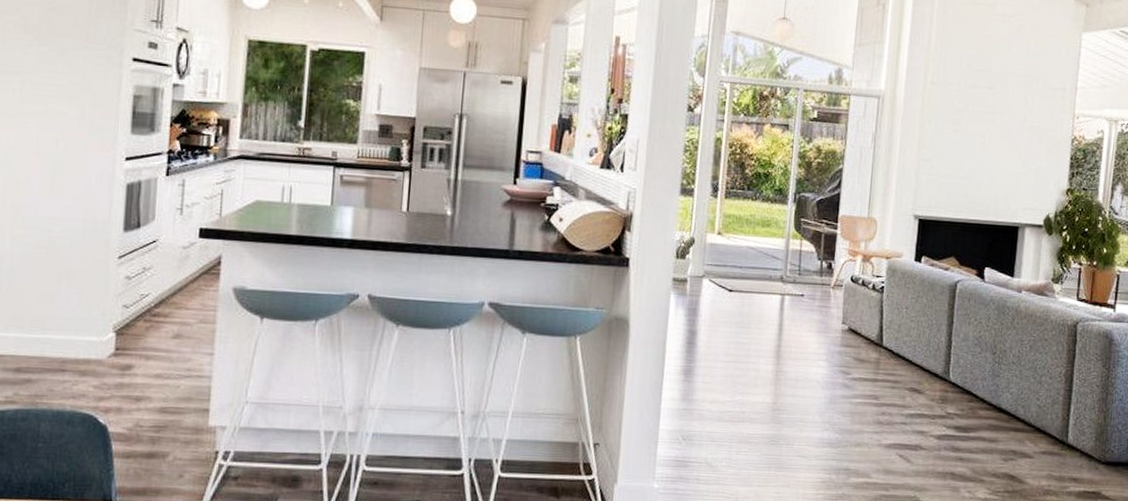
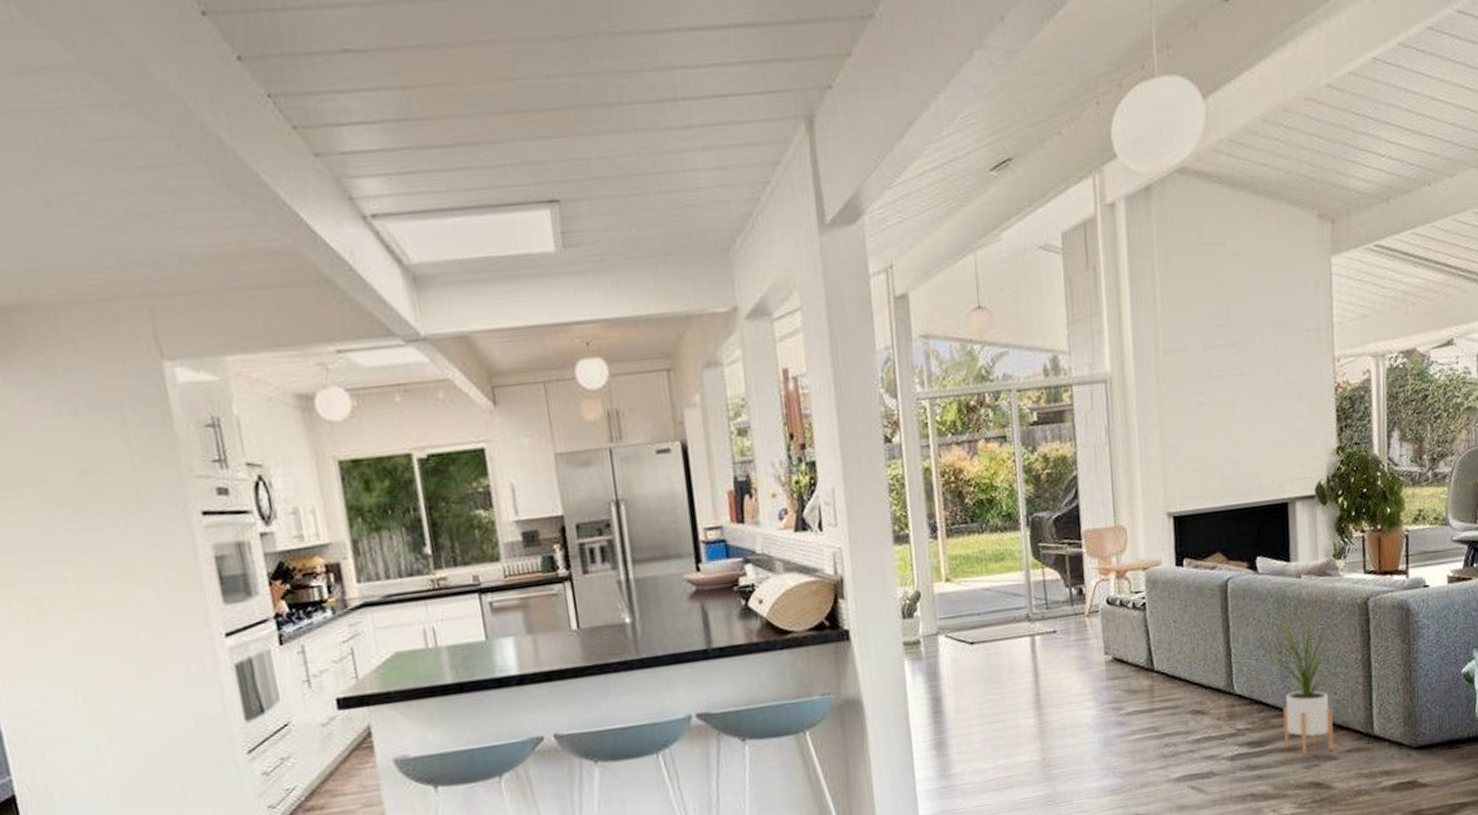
house plant: none [981,315,1056,450] -> present [1262,607,1347,755]

